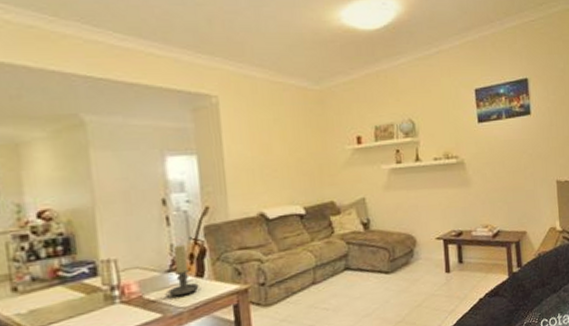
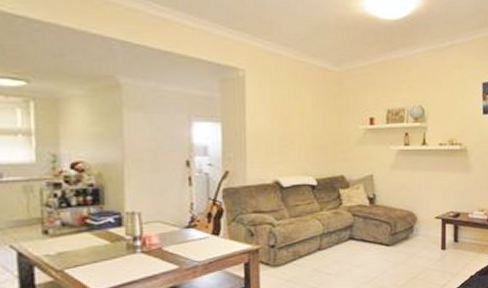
candle holder: present [165,244,199,299] -> none [183,204,214,253]

